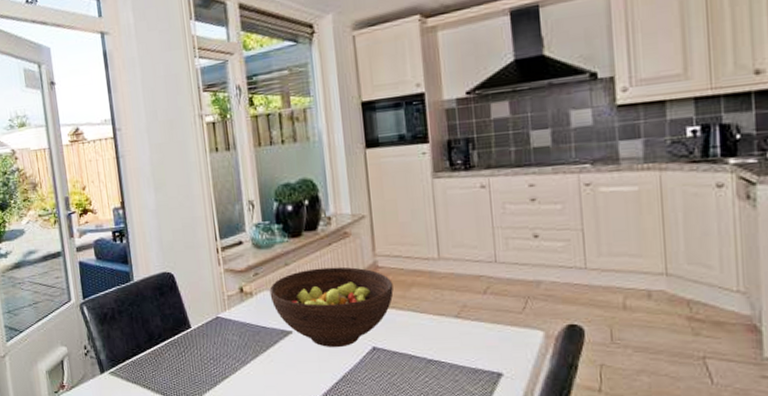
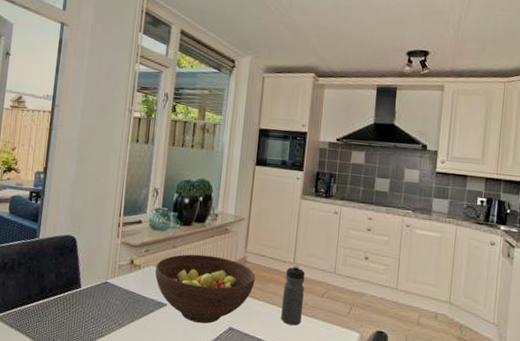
water bottle: none [430,260,462,334] -> present [281,264,306,326]

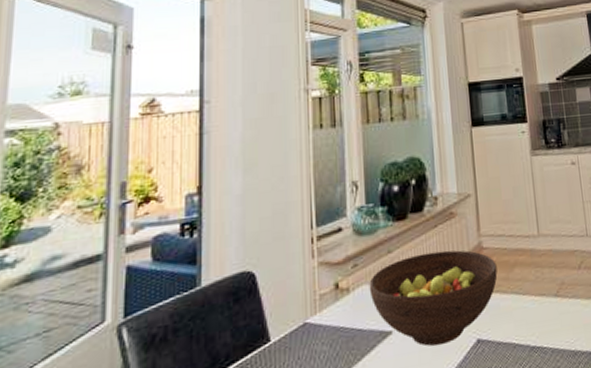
water bottle: present [281,264,306,326] -> none [531,237,562,316]

